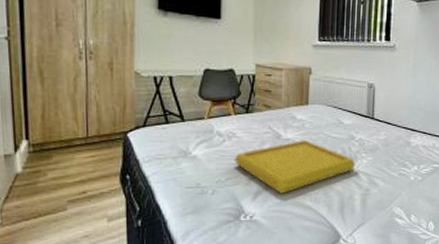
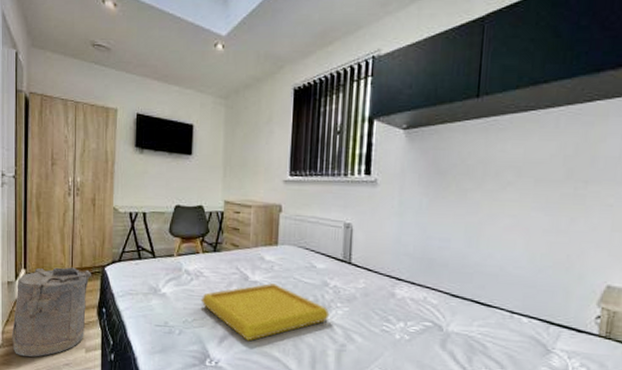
laundry hamper: none [13,135,111,234] -> present [12,267,91,358]

